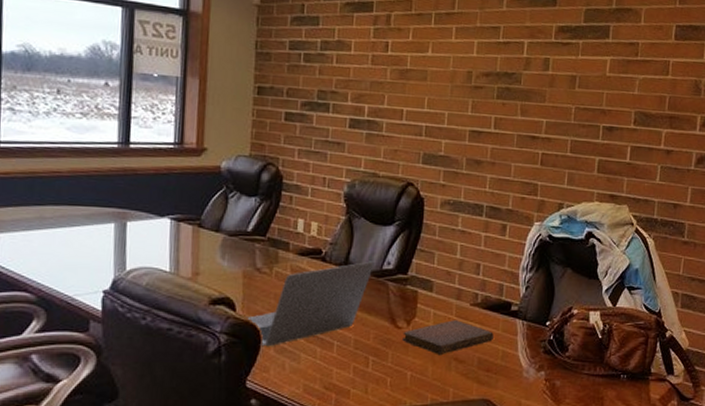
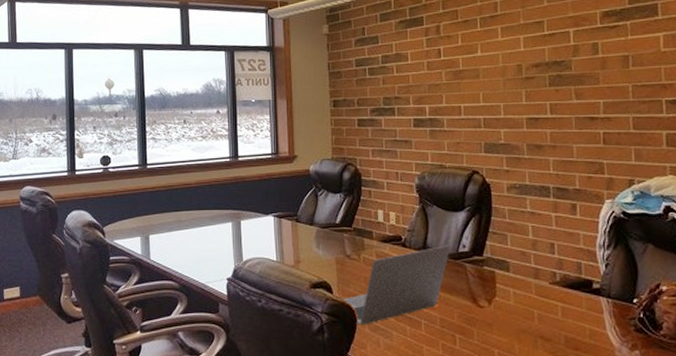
notebook: present [402,320,494,354] -> none [485,299,578,333]

